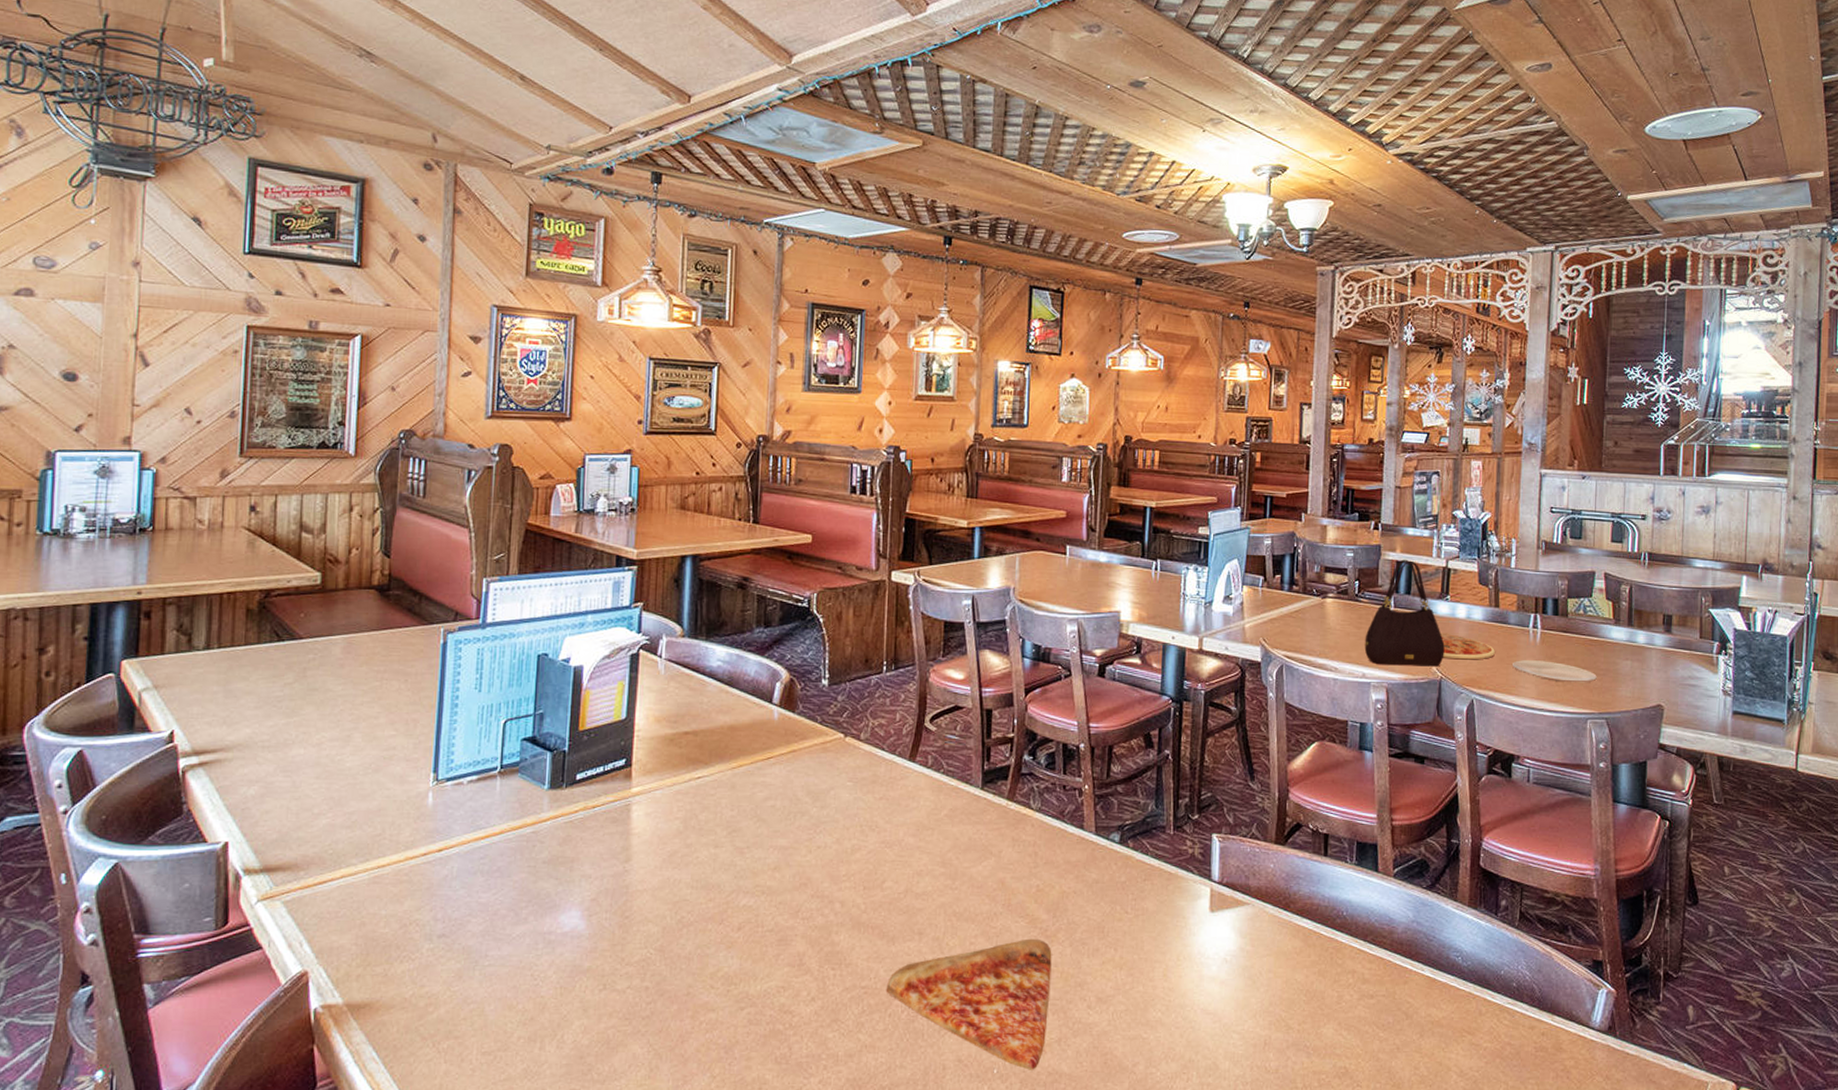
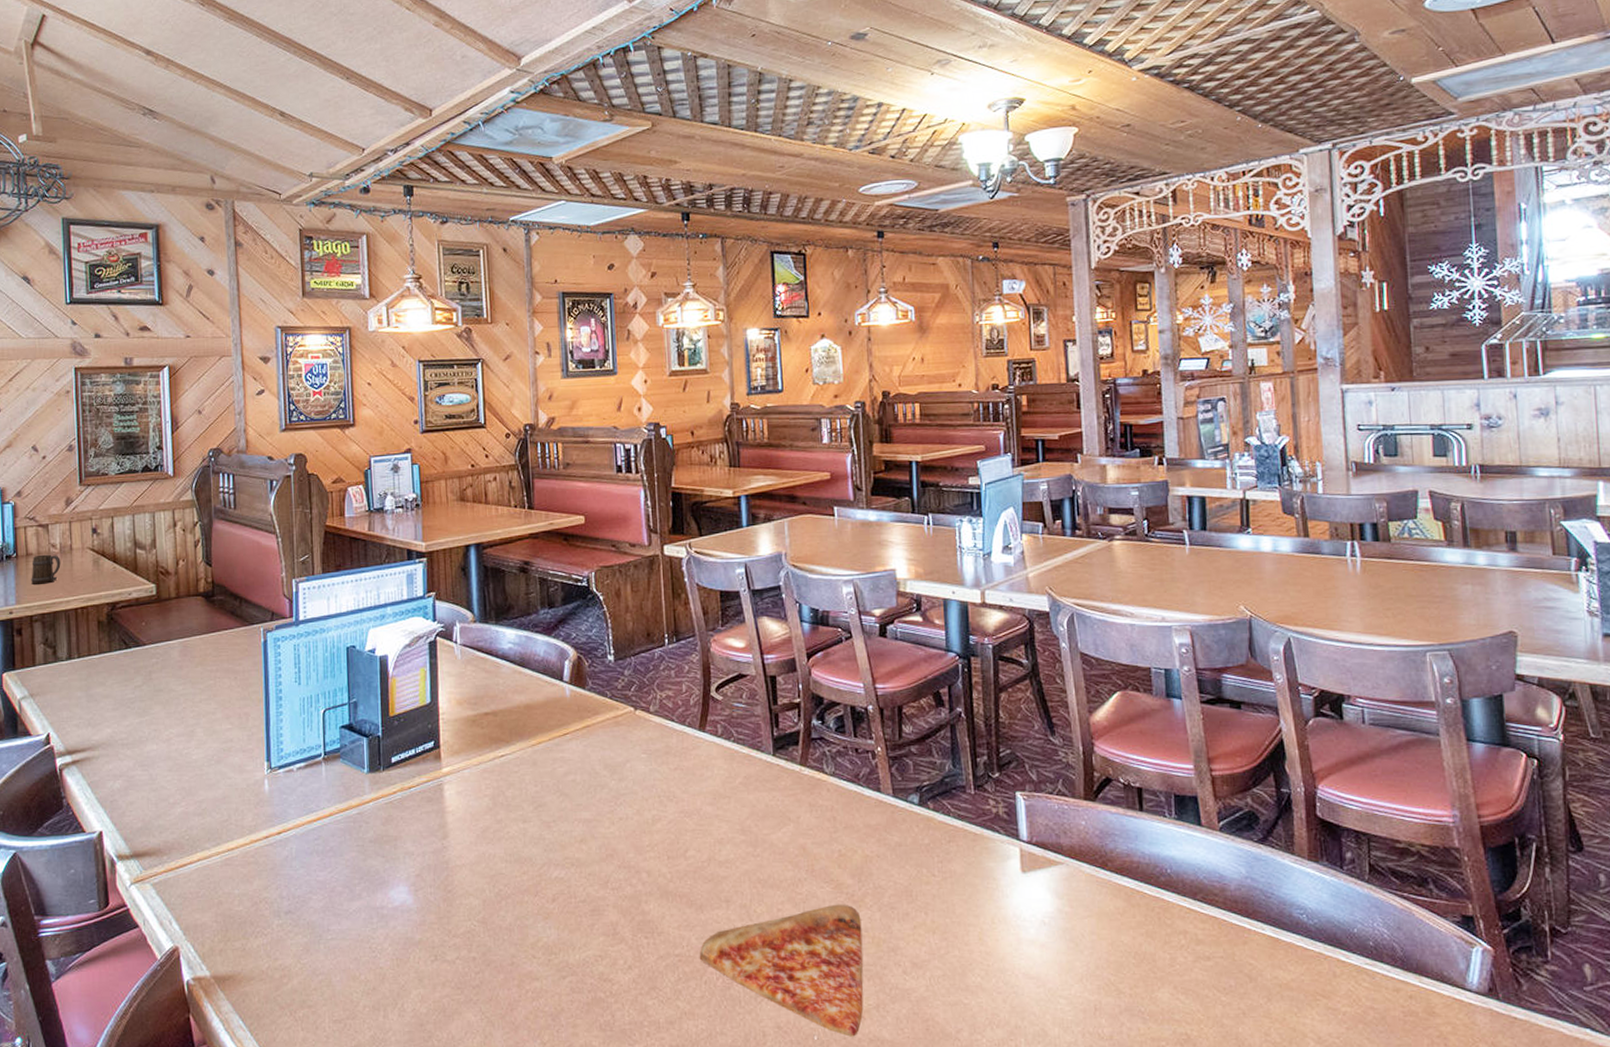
beer mug: none [168,530,208,564] -> present [31,554,61,584]
handbag: present [1364,559,1445,667] -> none [1160,493,1252,606]
pizza: present [1440,632,1495,660] -> none [1245,568,1310,596]
plate: present [1511,660,1597,683] -> none [1330,591,1433,614]

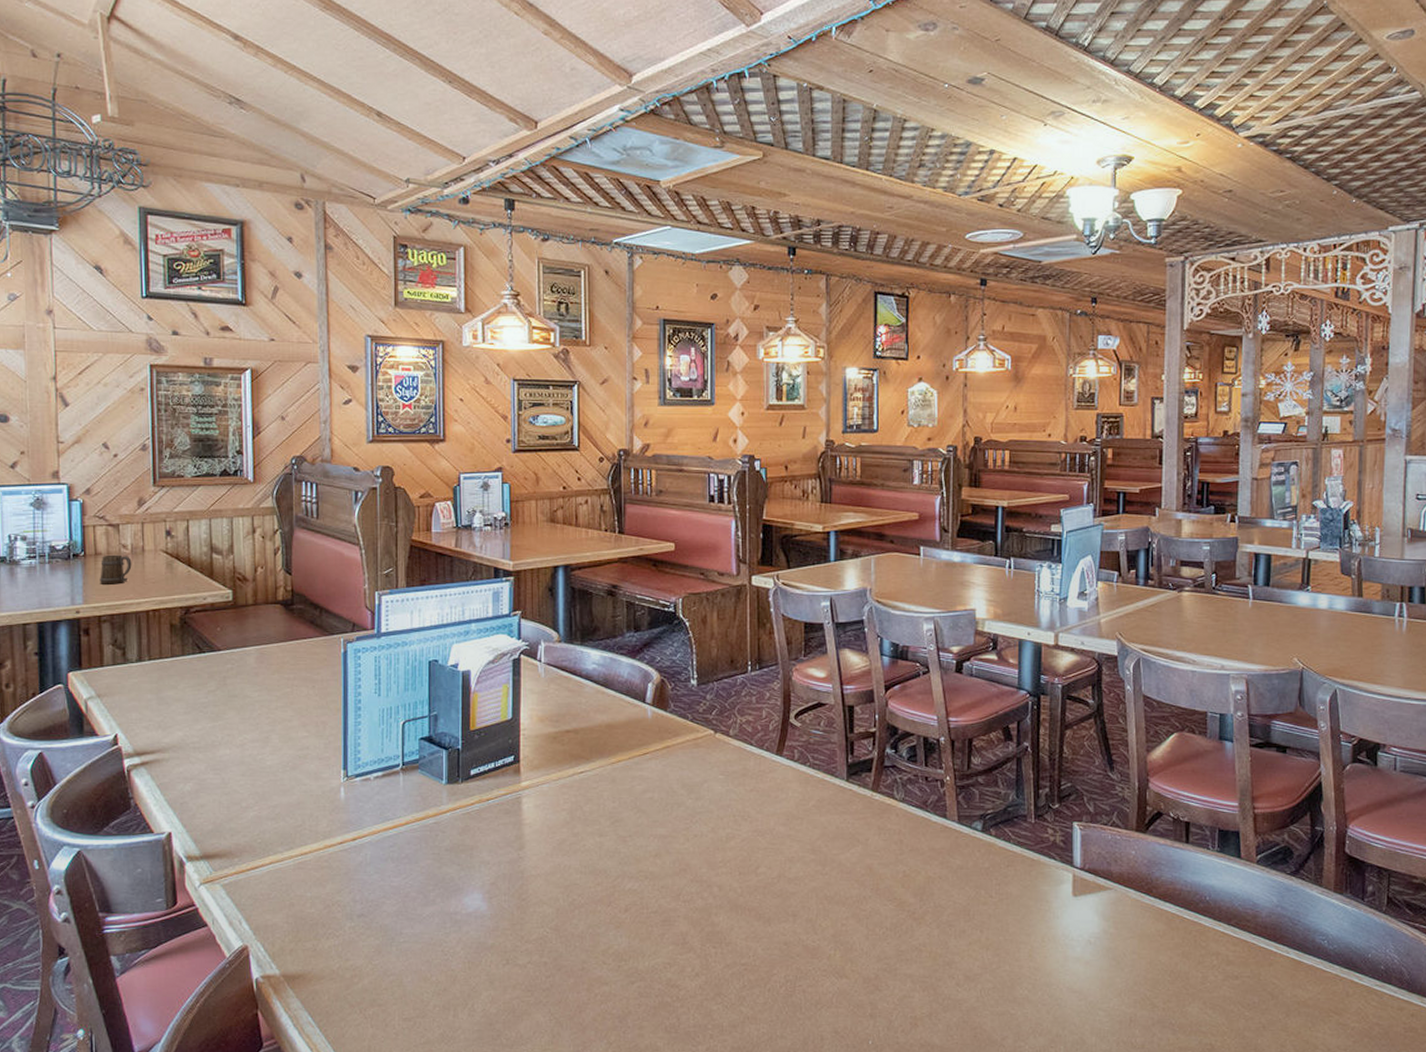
pizza slice: present [699,904,864,1037] -> none [764,920,920,1042]

